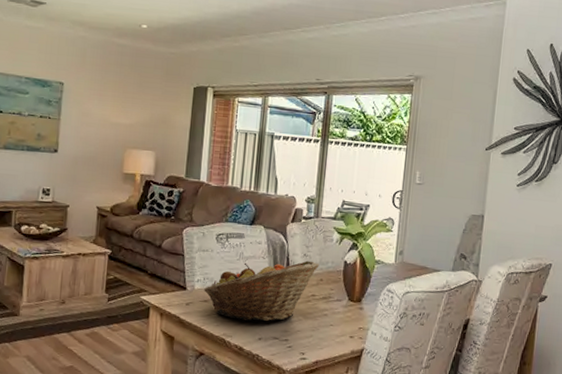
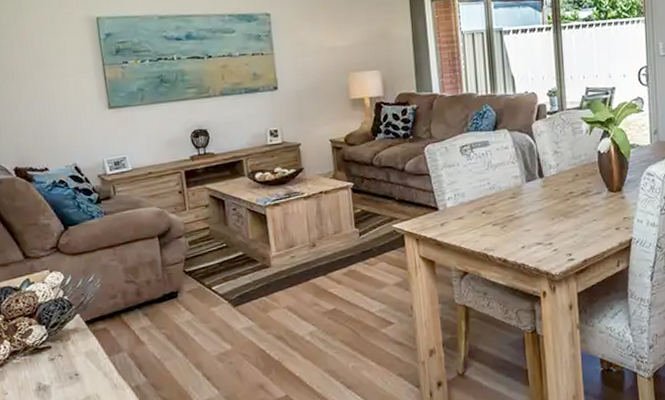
fruit basket: present [204,260,319,321] -> none [457,157,572,231]

